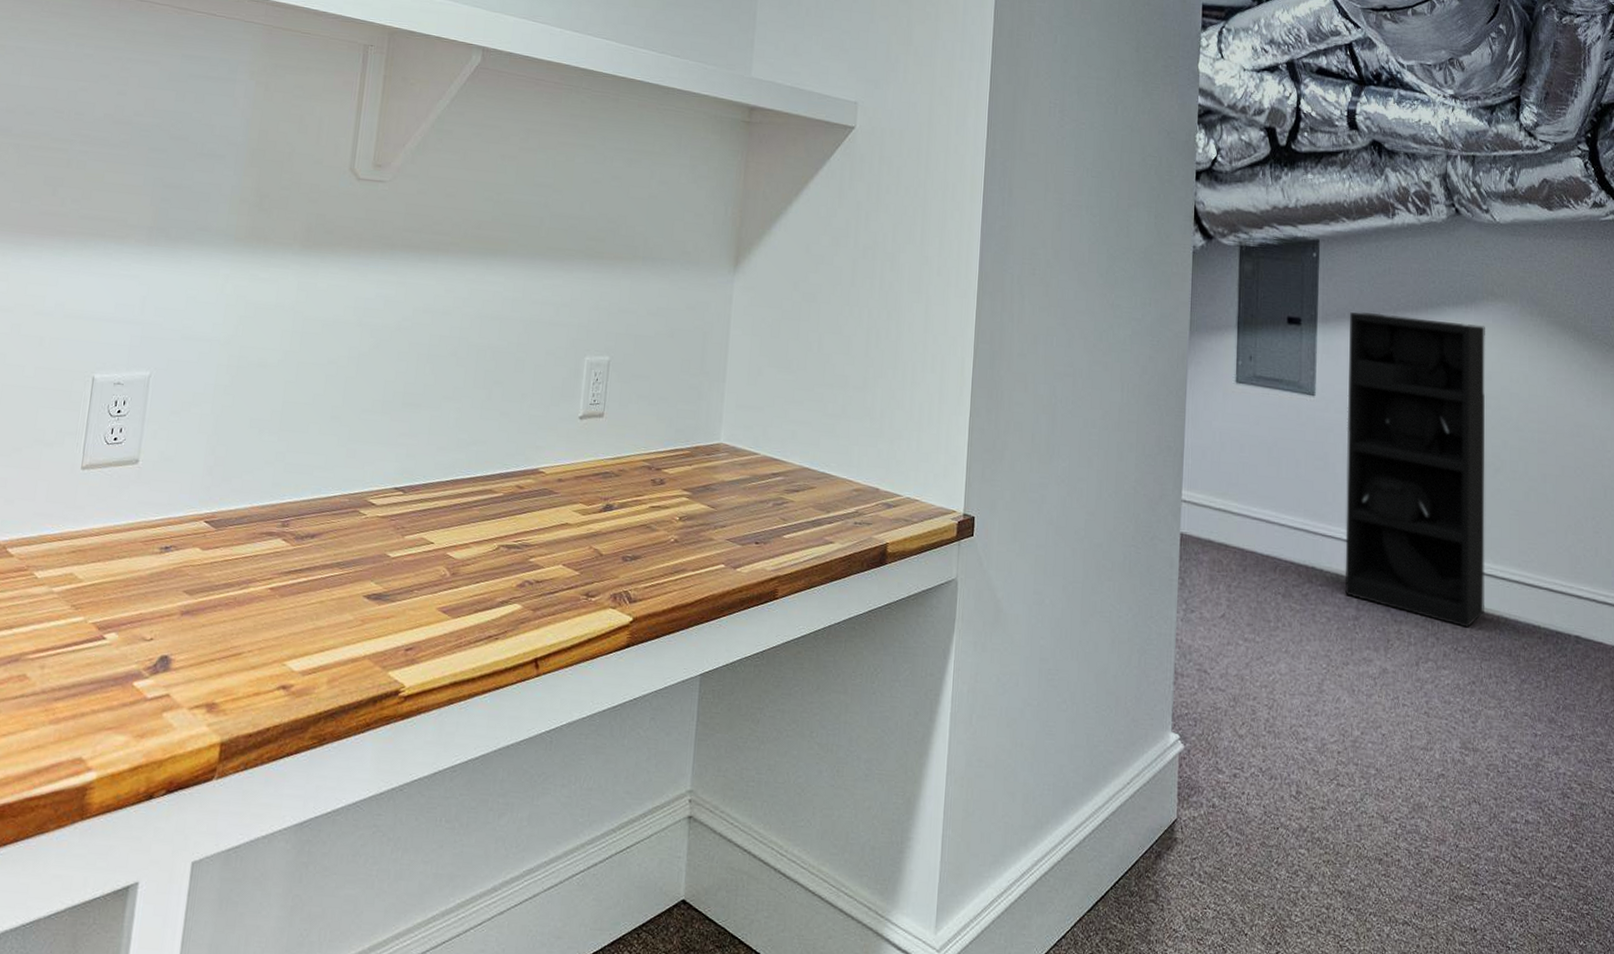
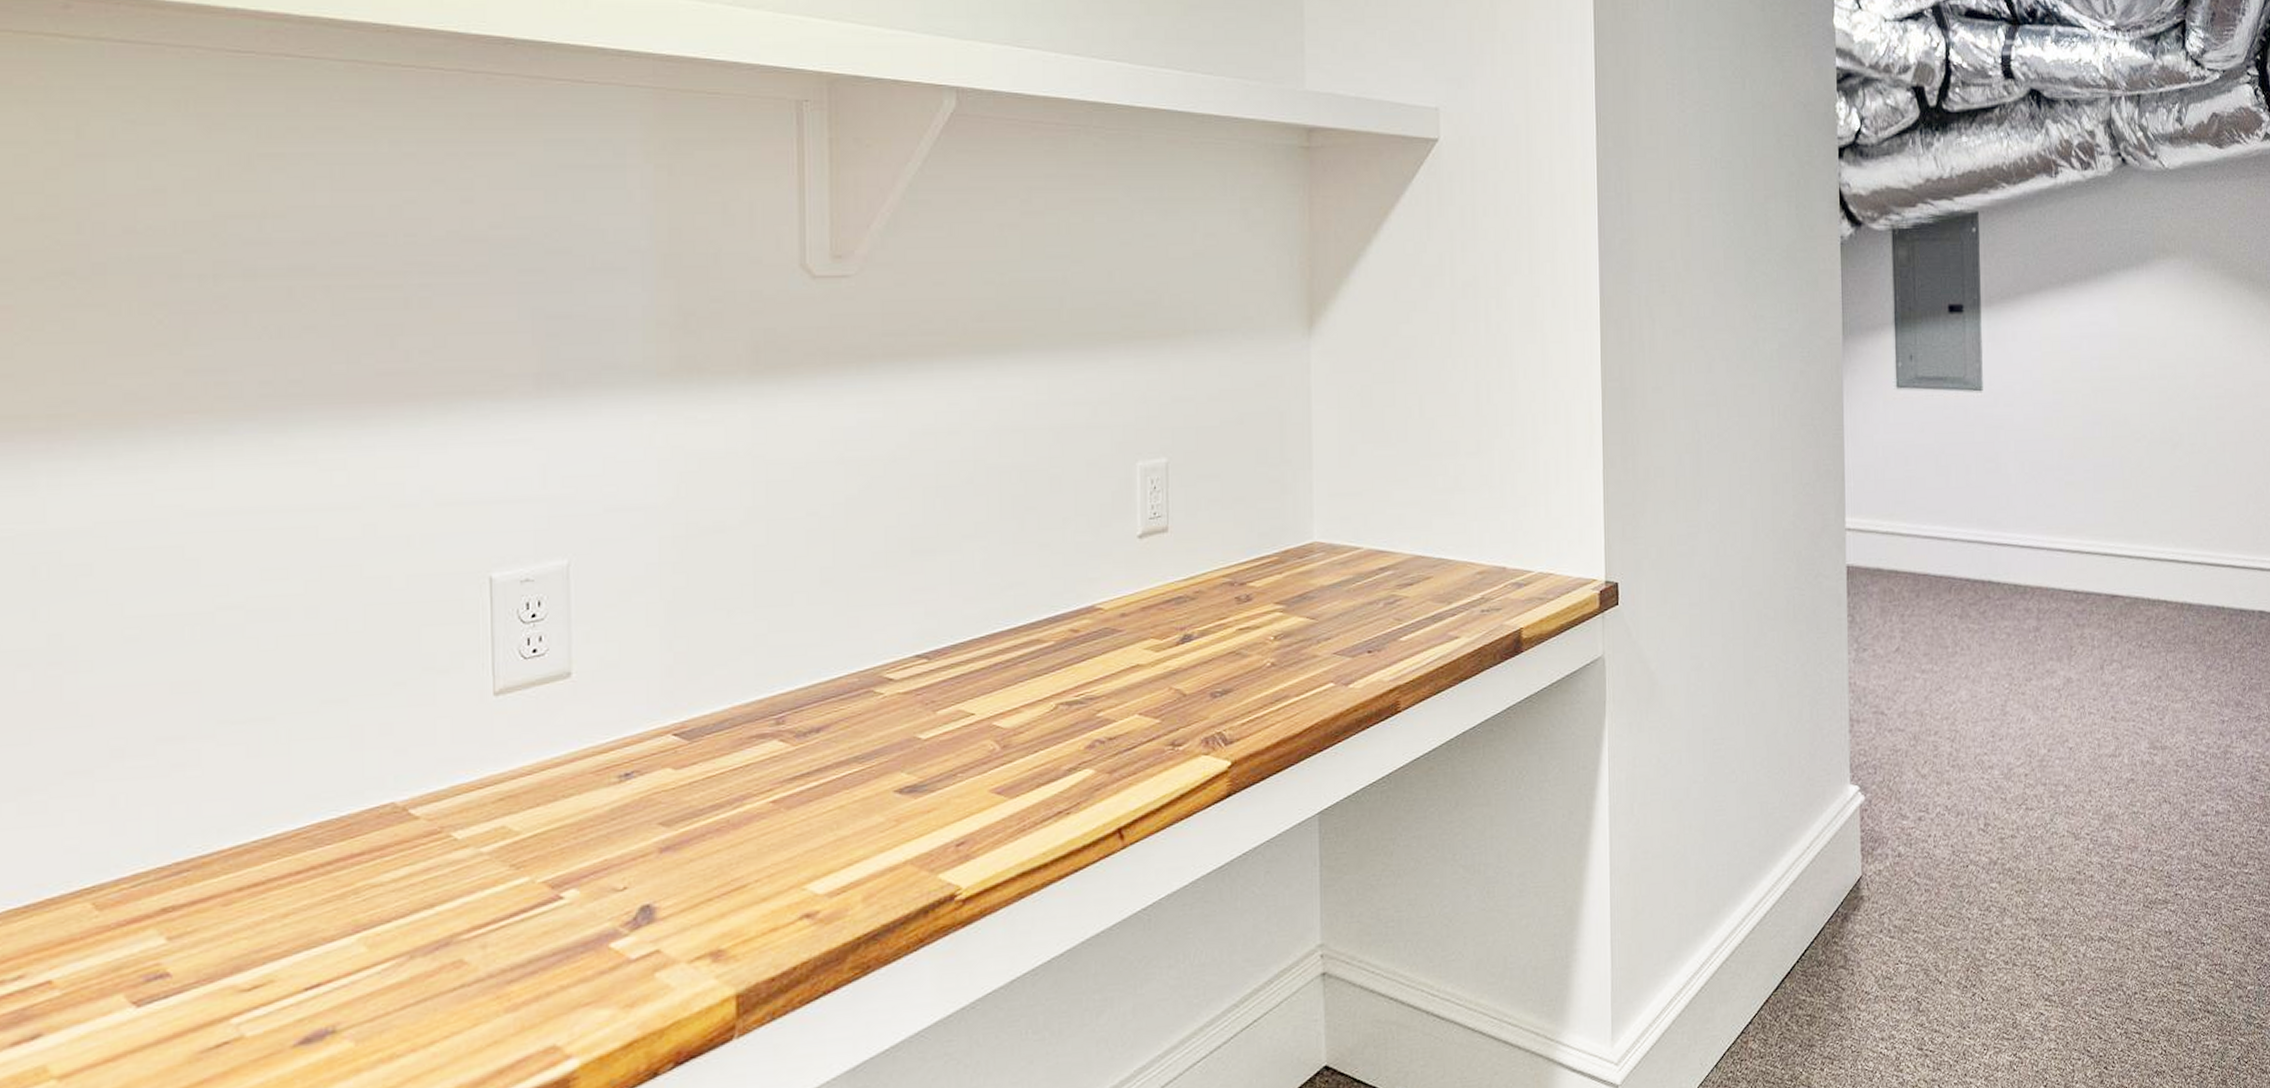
shelving unit: present [1344,312,1485,628] -> none [2015,287,2168,621]

